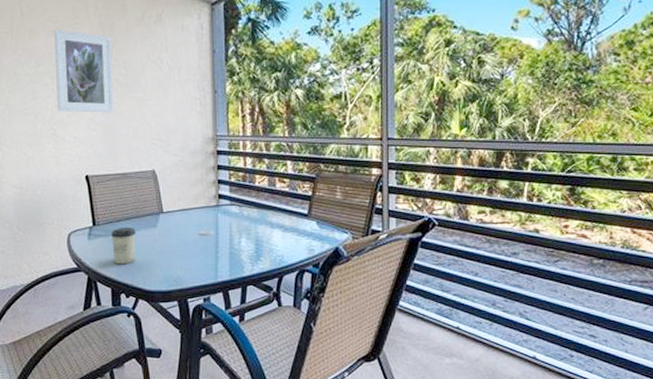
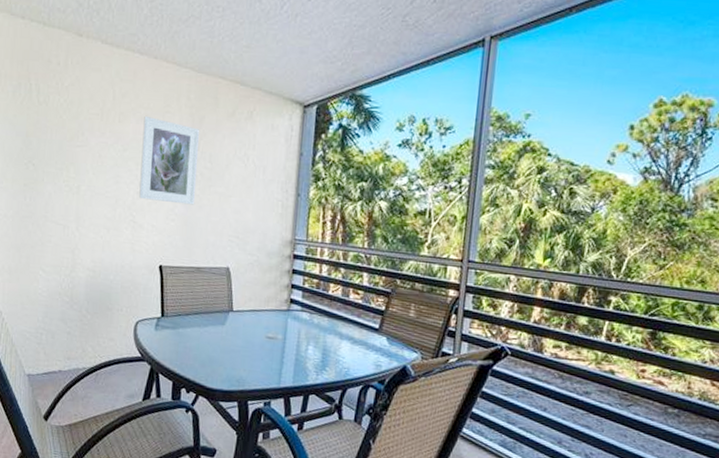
cup: present [110,228,136,265] -> none [177,321,204,360]

